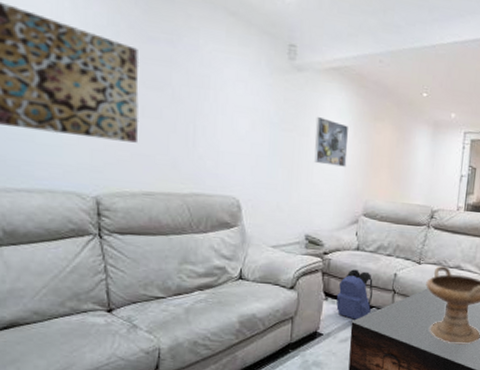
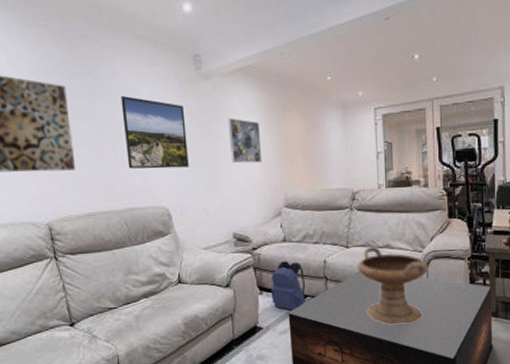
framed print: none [199,72,271,160] -> present [120,96,189,169]

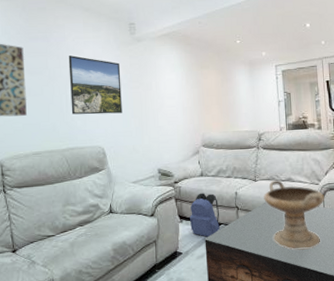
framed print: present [227,118,262,164] -> none [155,73,184,110]

